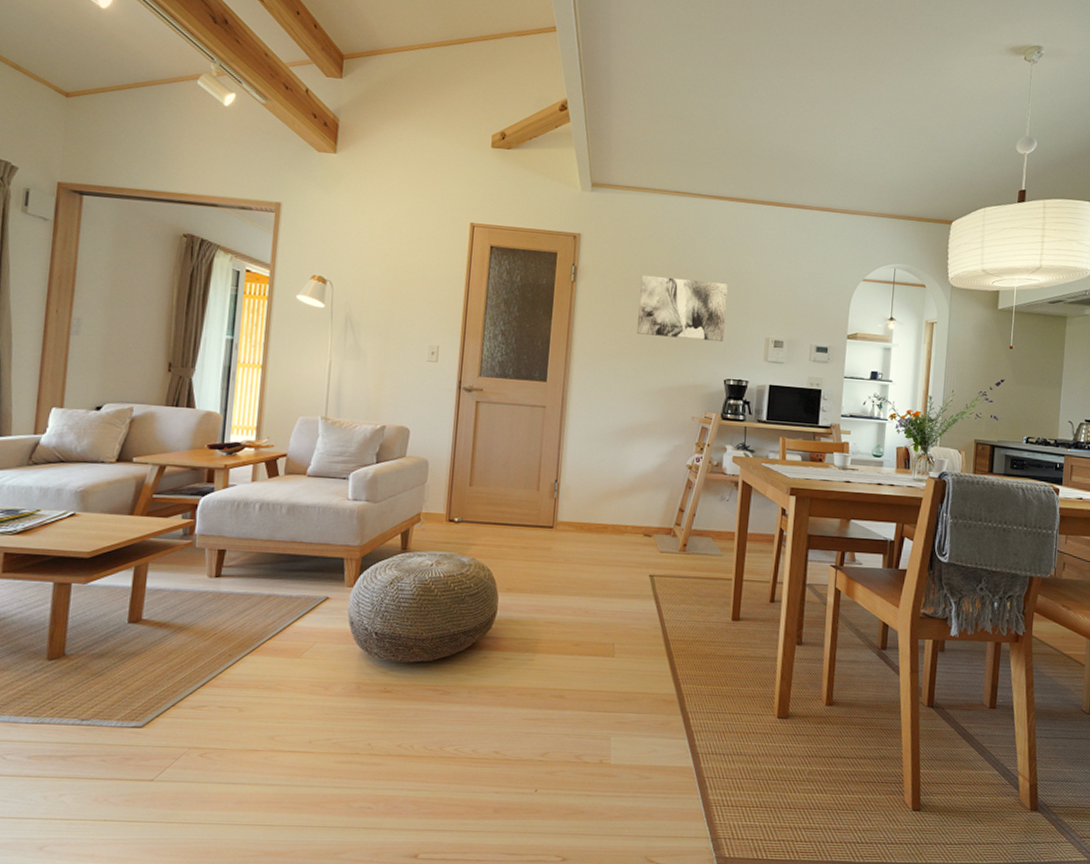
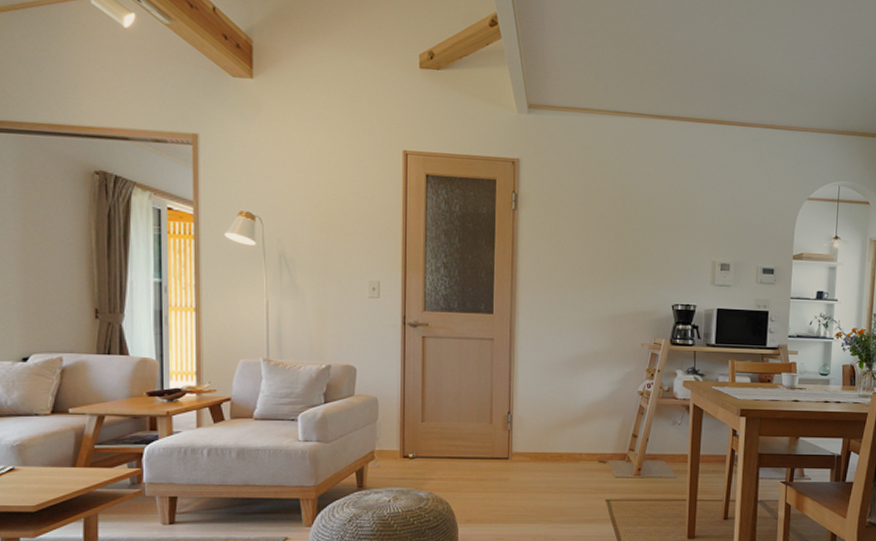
wall art: present [637,274,728,342] -> none [583,200,673,266]

